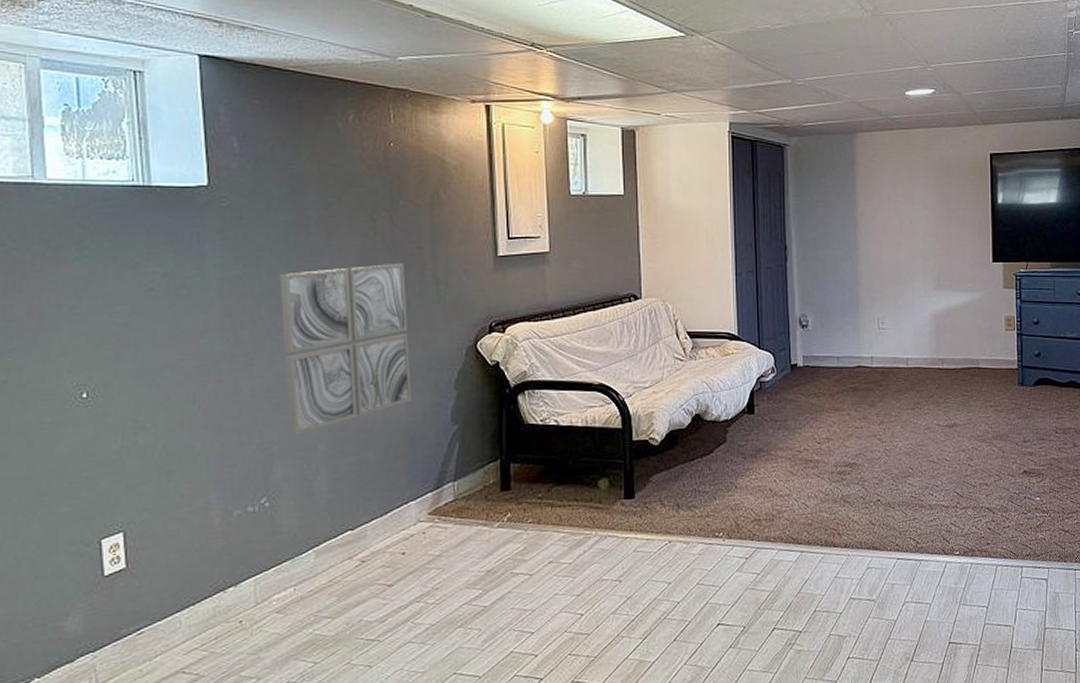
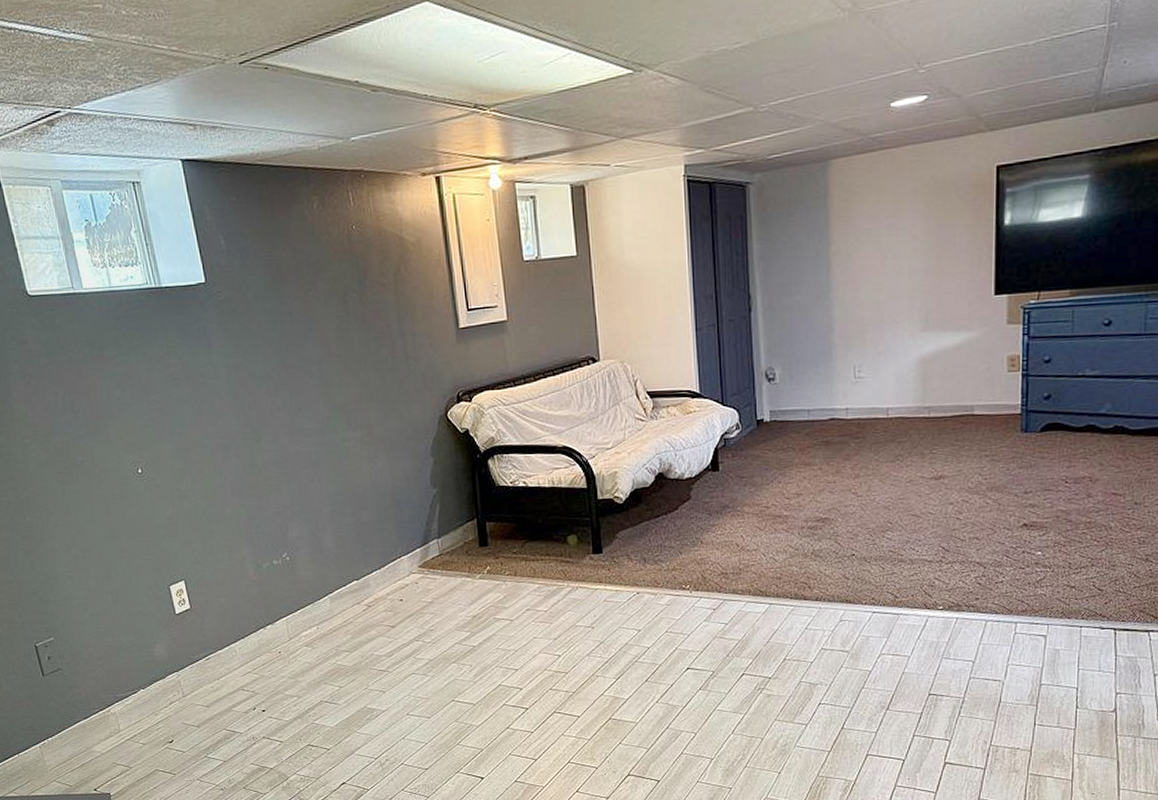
wall art: present [280,263,411,435] -> none [274,341,394,500]

